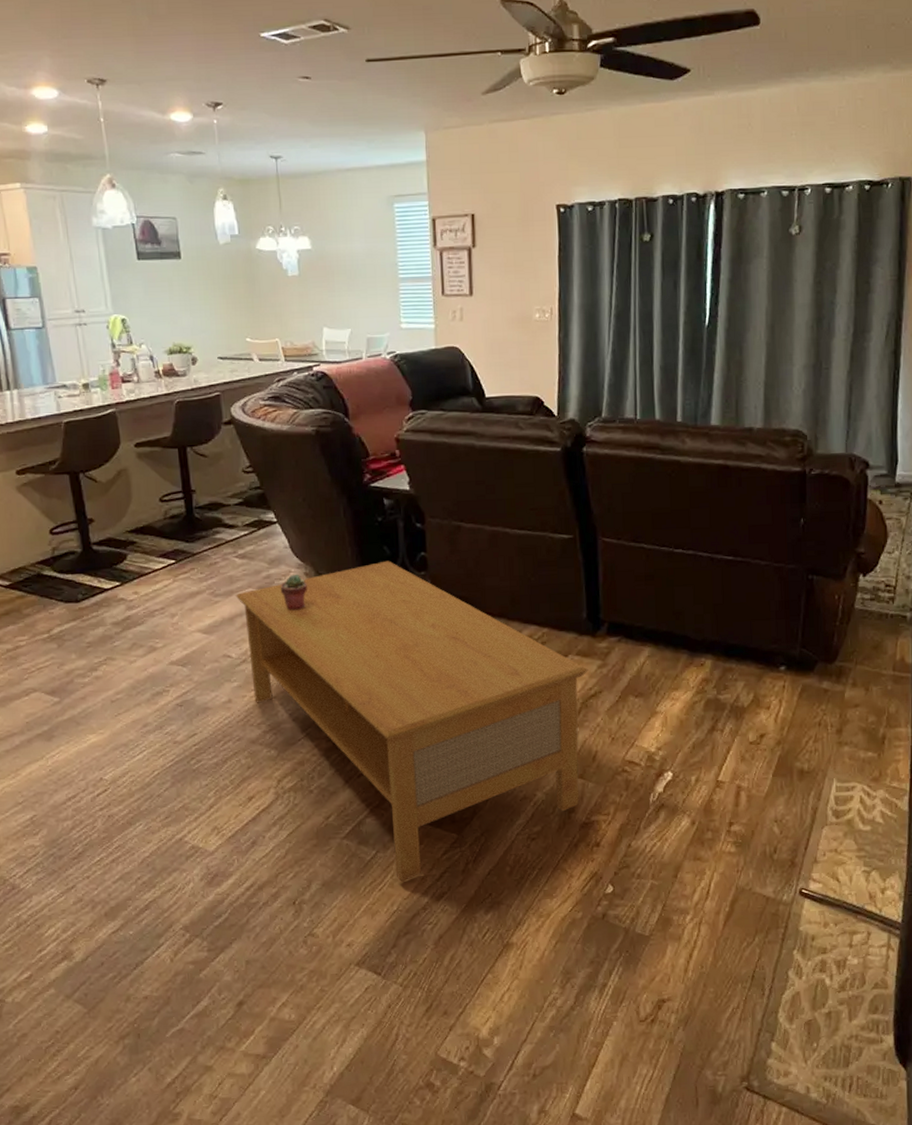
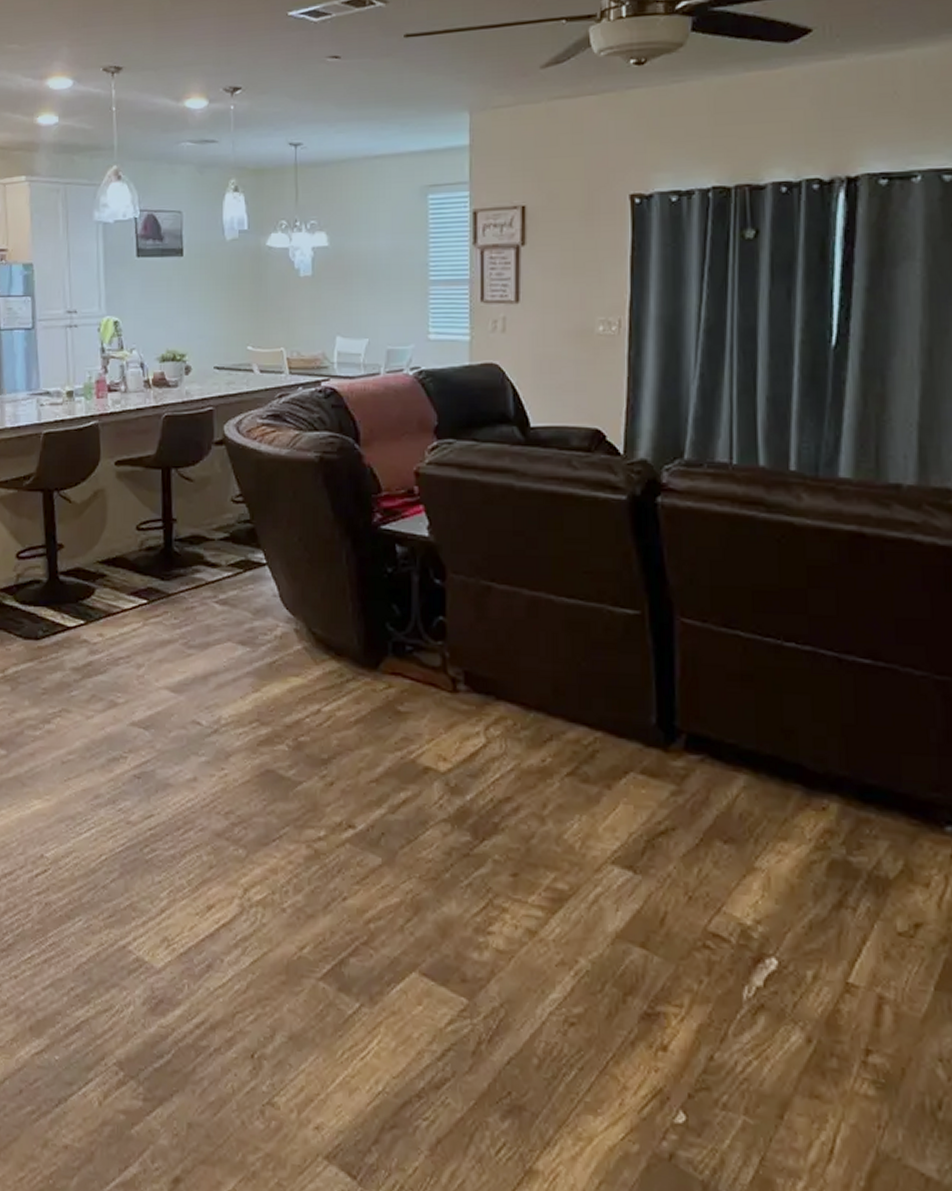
coffee table: present [235,560,588,882] -> none [211,623,657,1053]
potted succulent: present [280,574,307,611] -> none [264,629,296,675]

